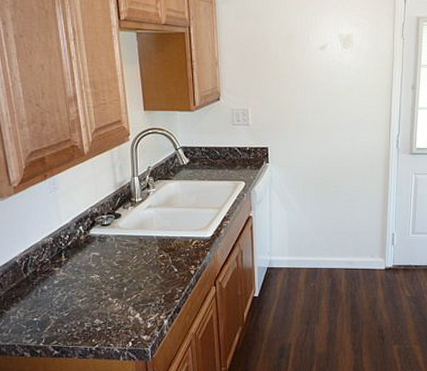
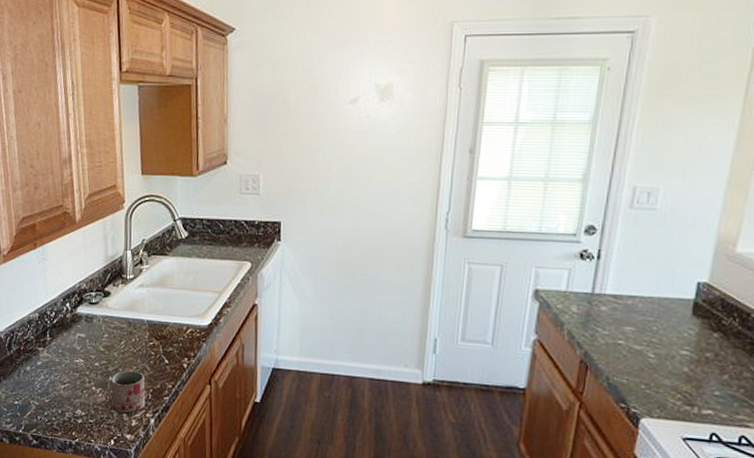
mug: none [126,279,159,318] -> present [111,368,146,414]

